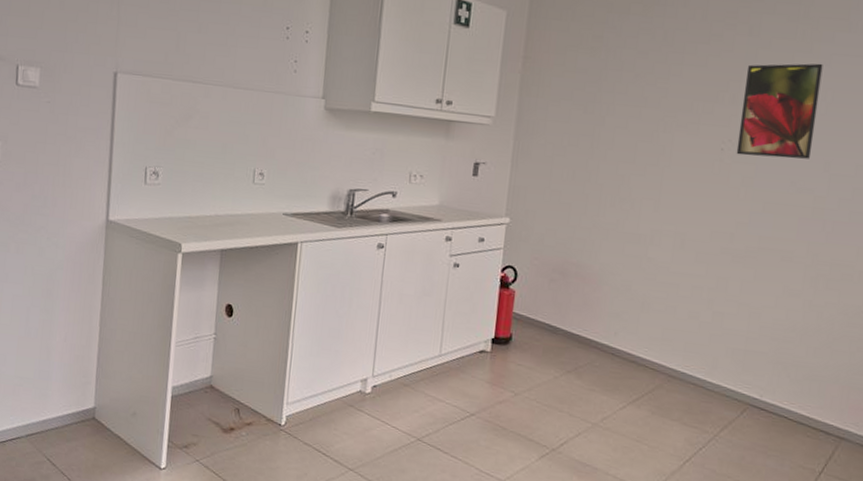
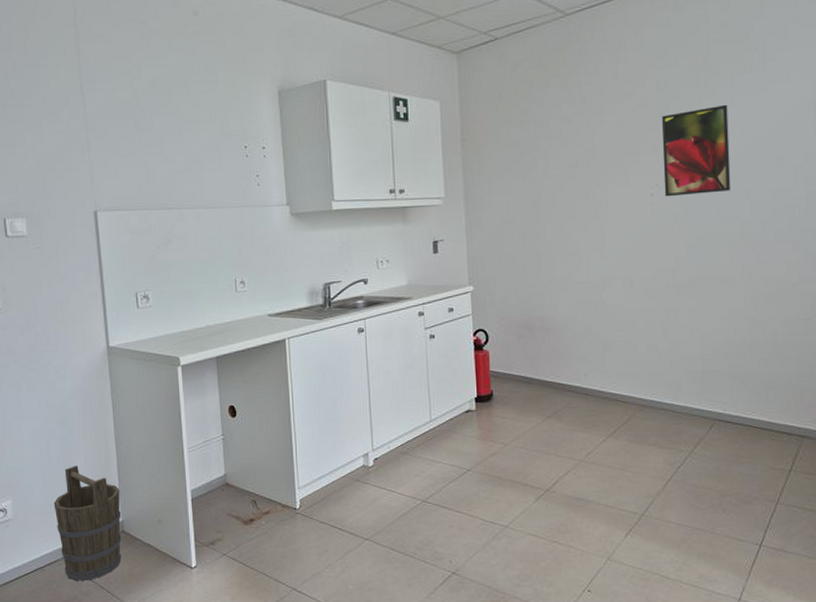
bucket: none [25,340,97,464] -> present [54,466,122,581]

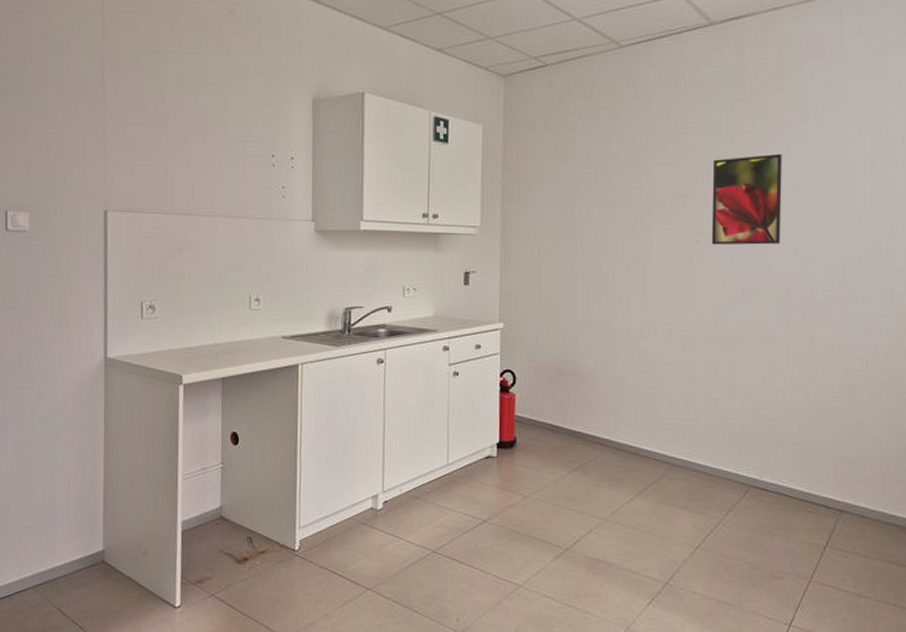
bucket: present [54,466,122,581] -> none [29,485,104,614]

